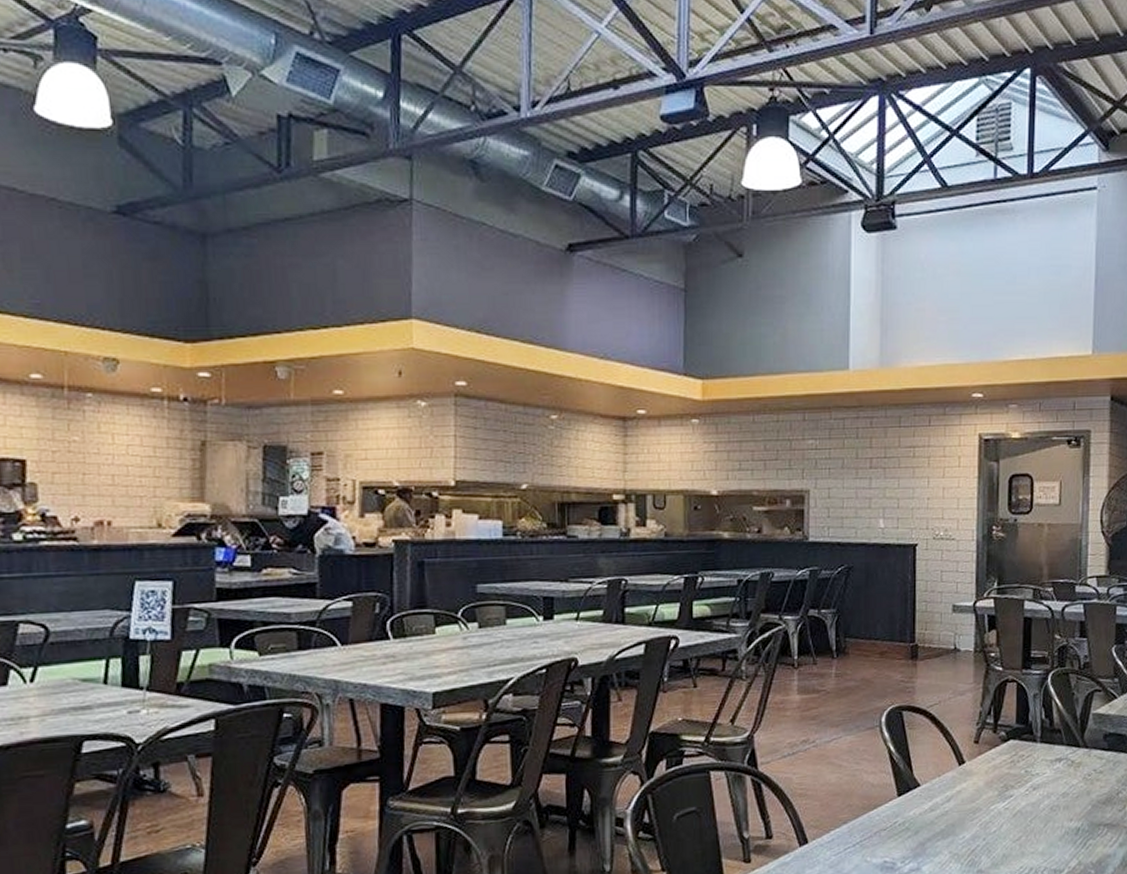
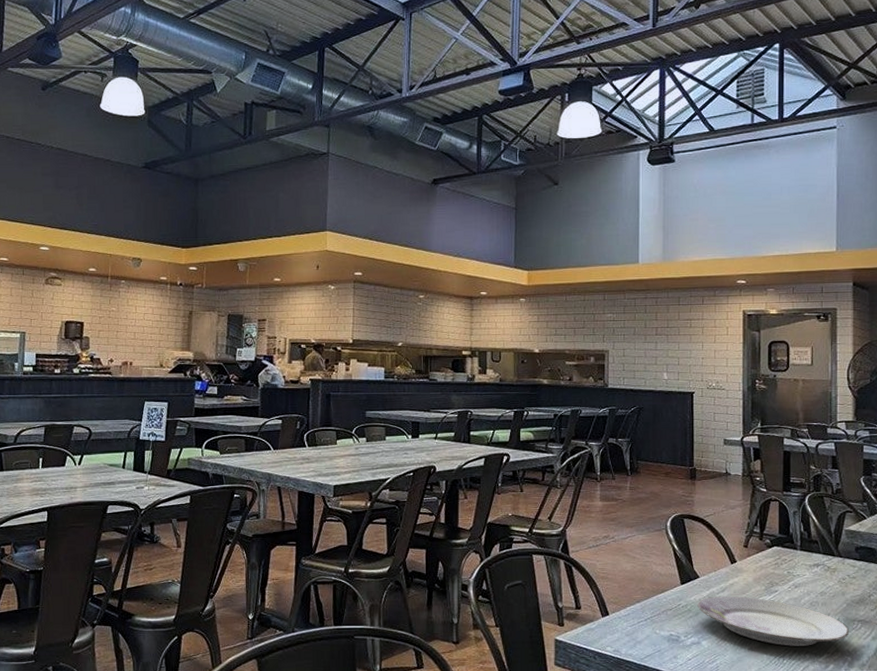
plate: none [917,805,1094,864] -> present [697,596,850,646]

